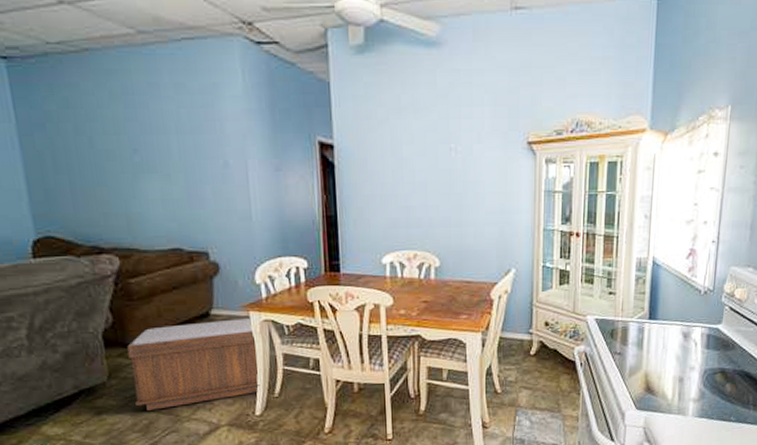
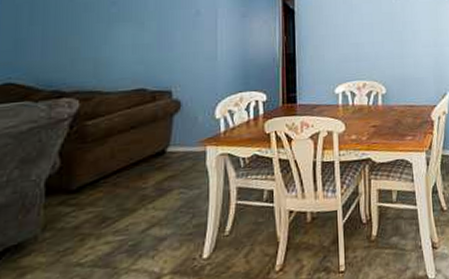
bench: present [127,318,260,410] -> none [68,153,211,265]

